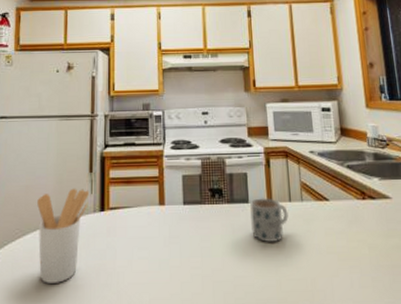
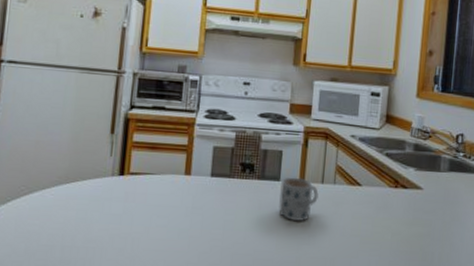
utensil holder: present [37,188,90,283] -> none [46,148,109,244]

